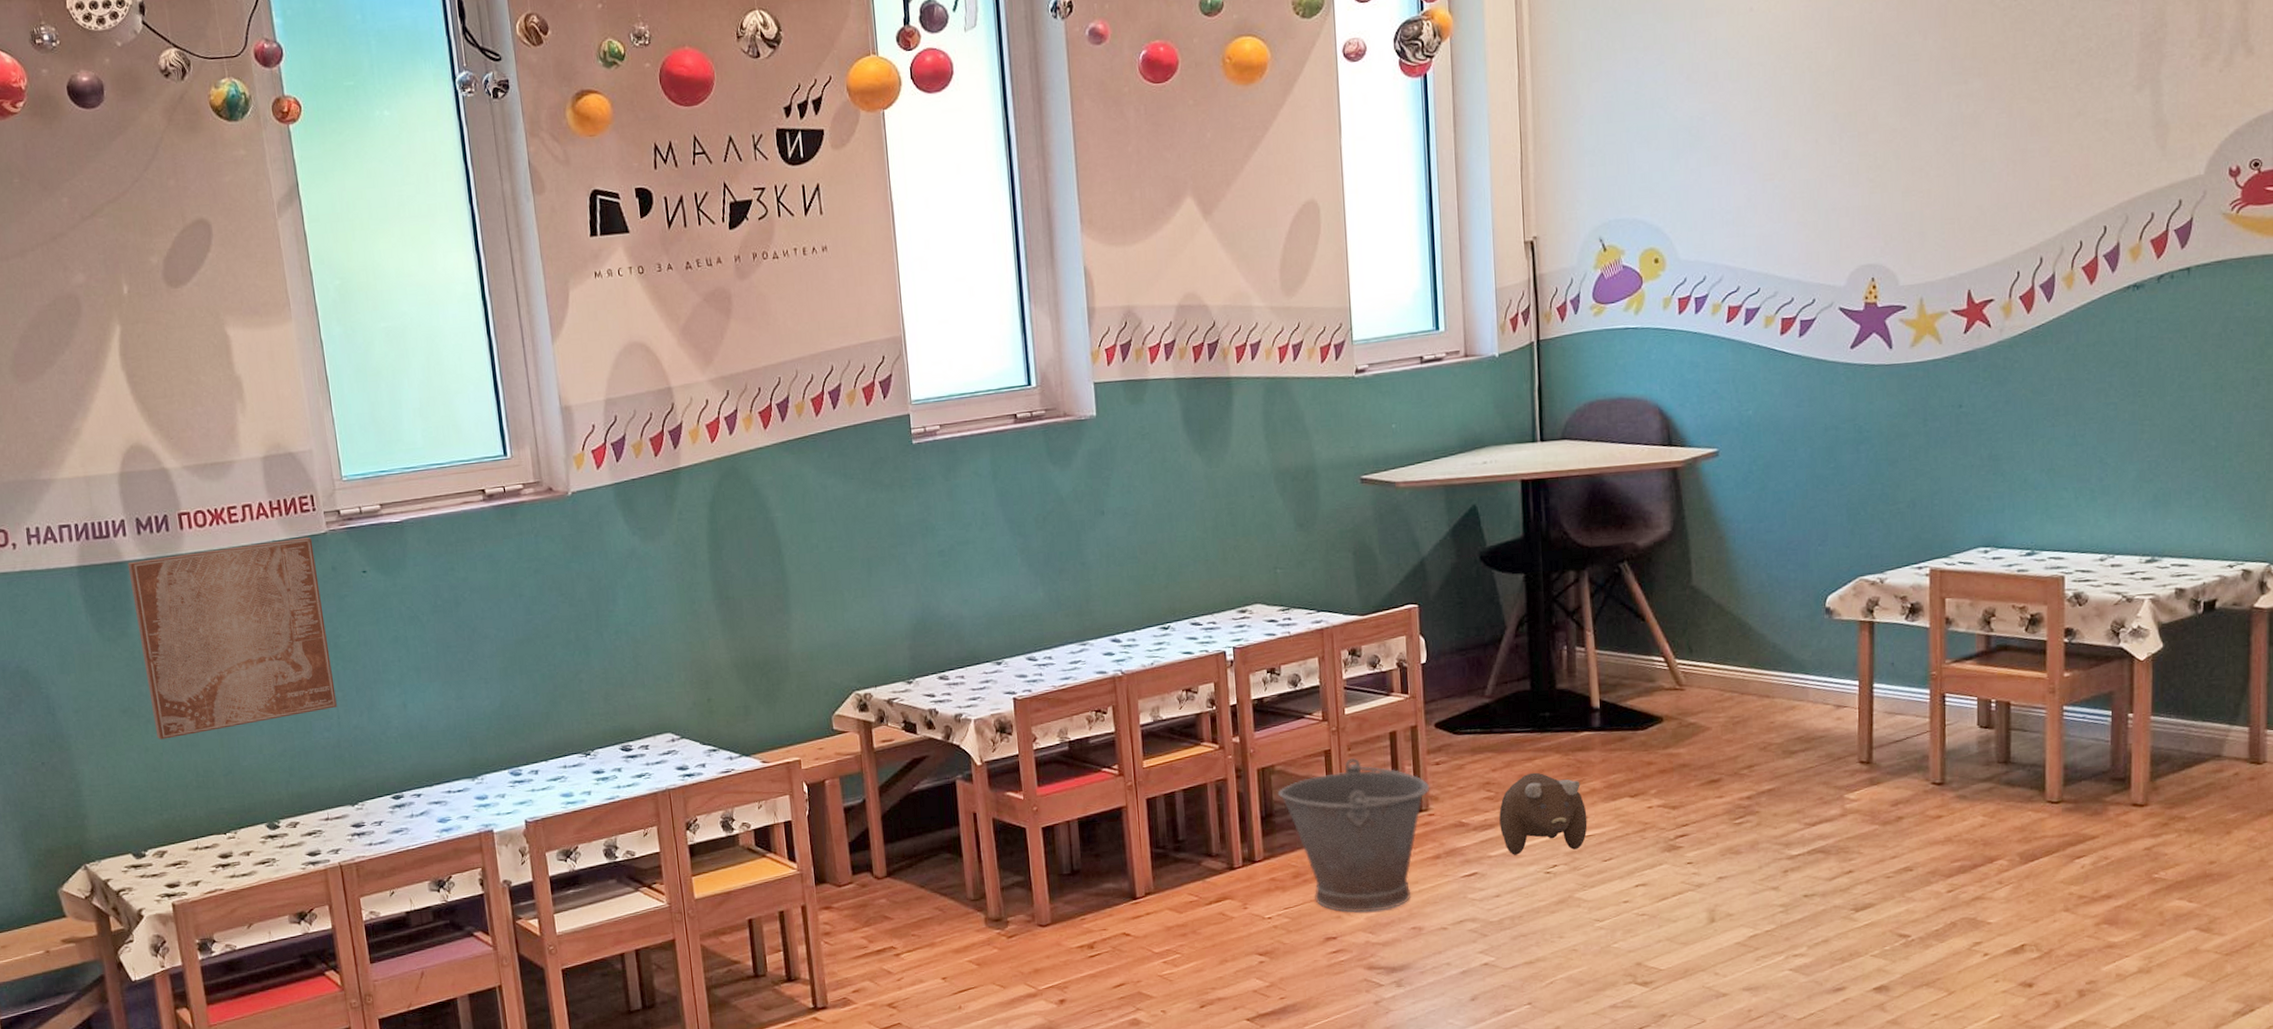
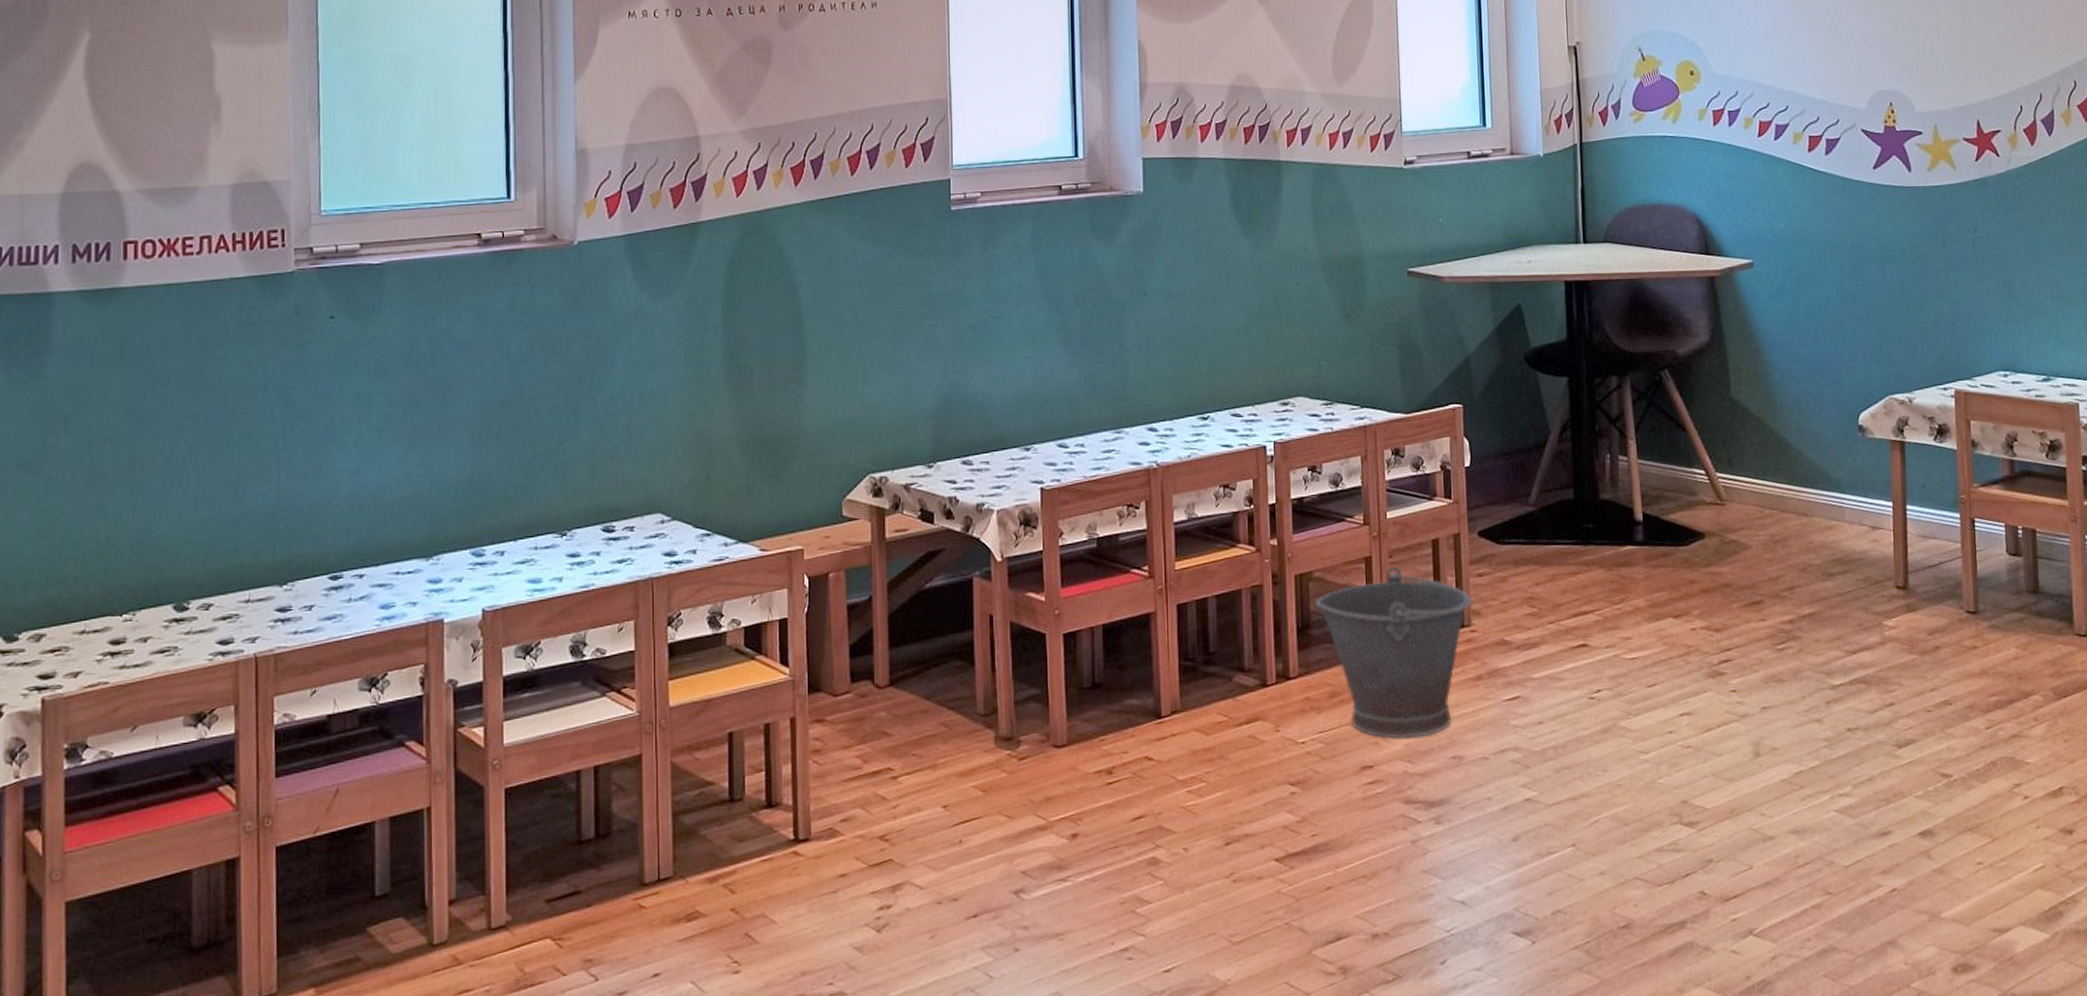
wall art: present [127,537,337,740] -> none [54,275,279,500]
plush toy: present [1499,772,1588,855] -> none [1542,588,1632,678]

